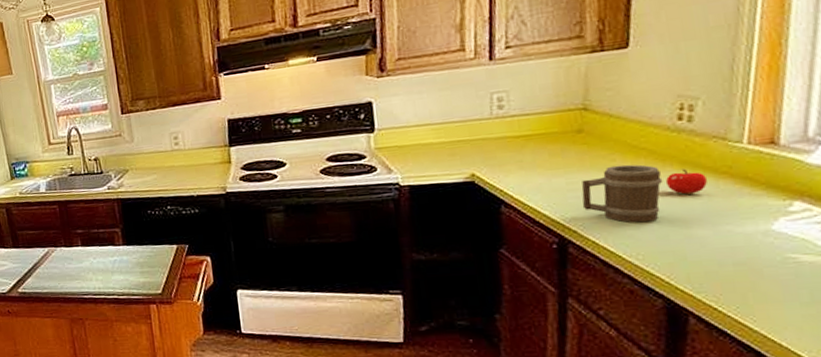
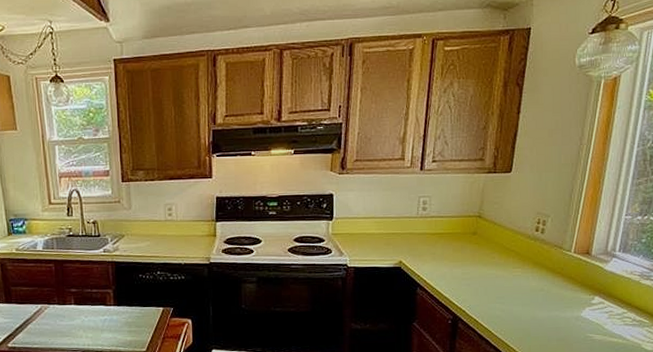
barrel: present [581,164,663,223] -> none [470,262,522,307]
apple: present [665,168,707,195] -> none [523,268,548,287]

